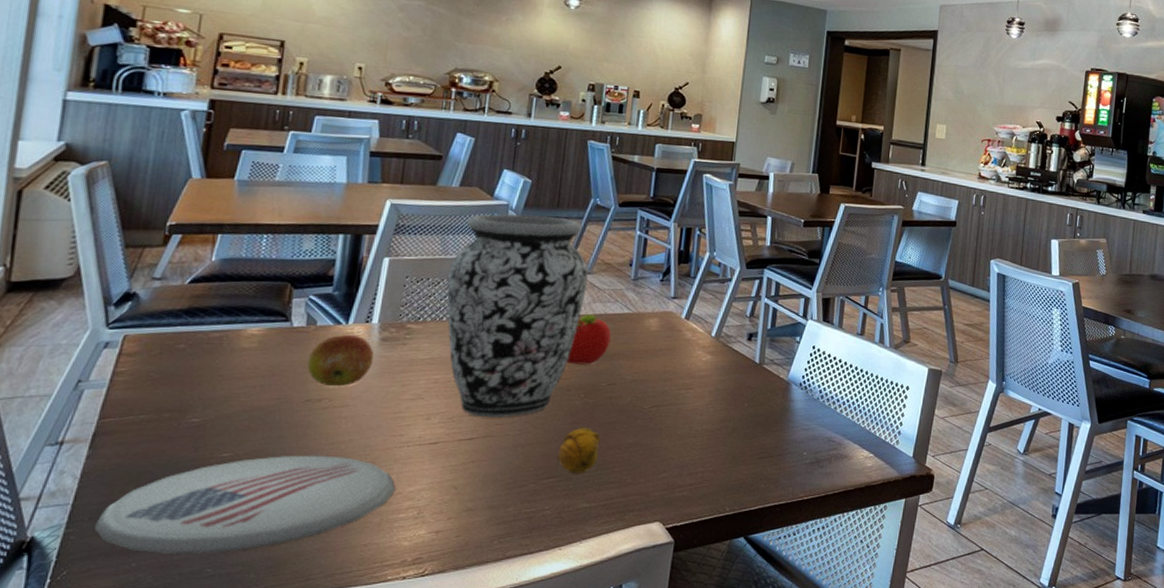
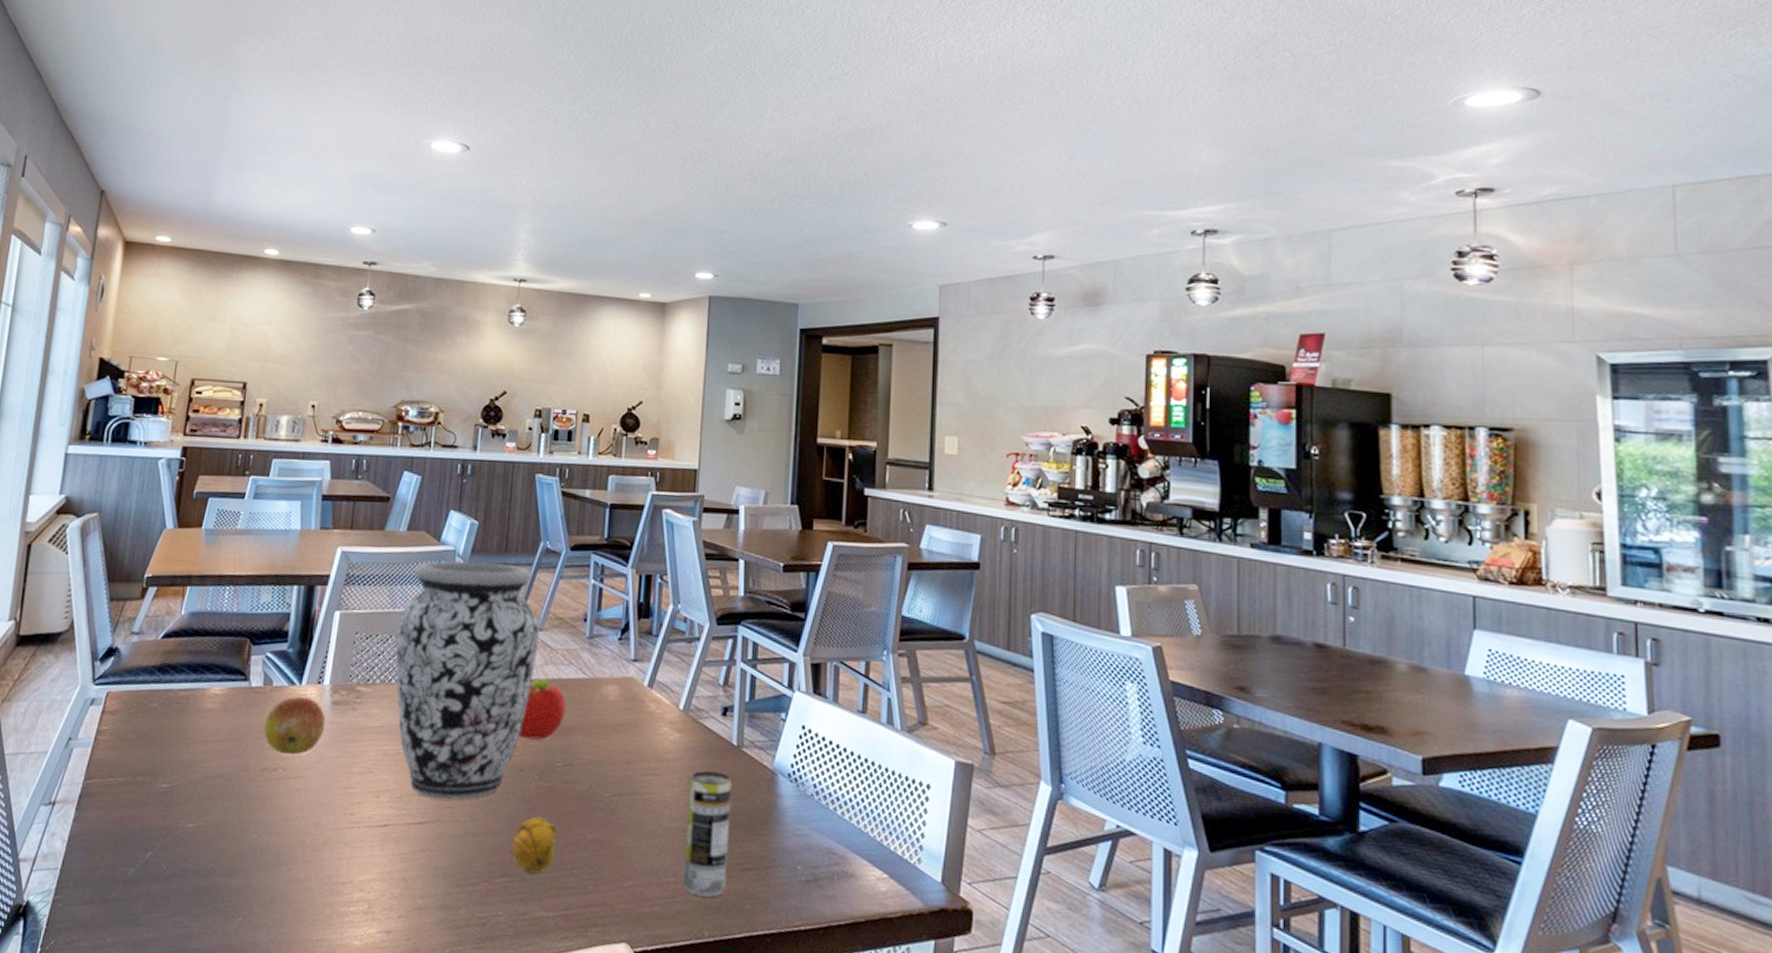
plate: present [93,455,395,555] -> none [77,830,346,935]
beverage can: none [710,384,754,481] -> present [683,771,732,897]

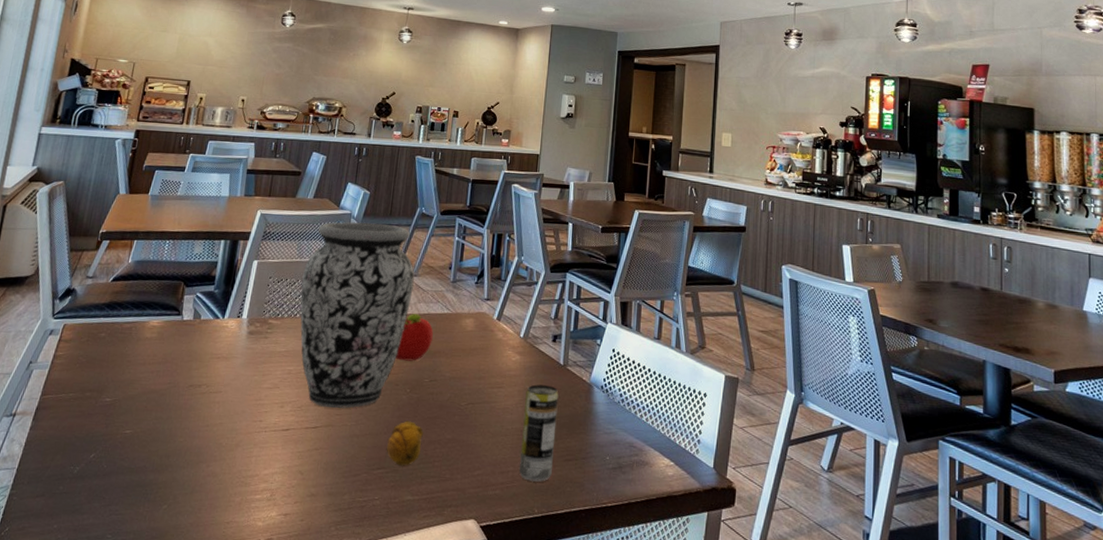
apple: present [263,696,326,755] -> none [191,327,243,375]

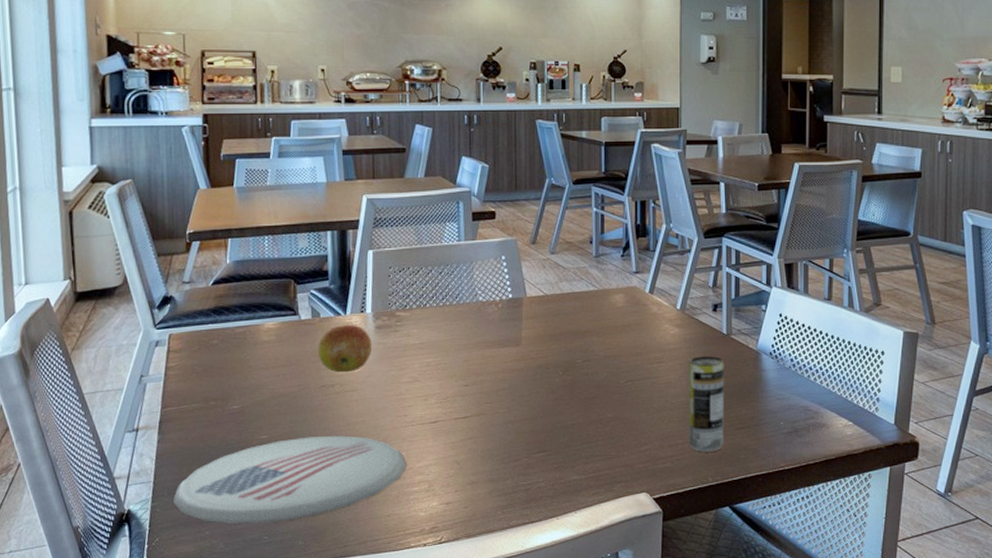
plate: none [30,435,254,521] -> present [172,435,407,524]
apple: none [191,327,243,375] -> present [317,324,373,373]
vase: present [300,222,415,409] -> none [426,200,552,396]
orange: present [386,421,423,466] -> none [544,403,582,448]
fruit: present [395,314,433,361] -> none [542,294,580,343]

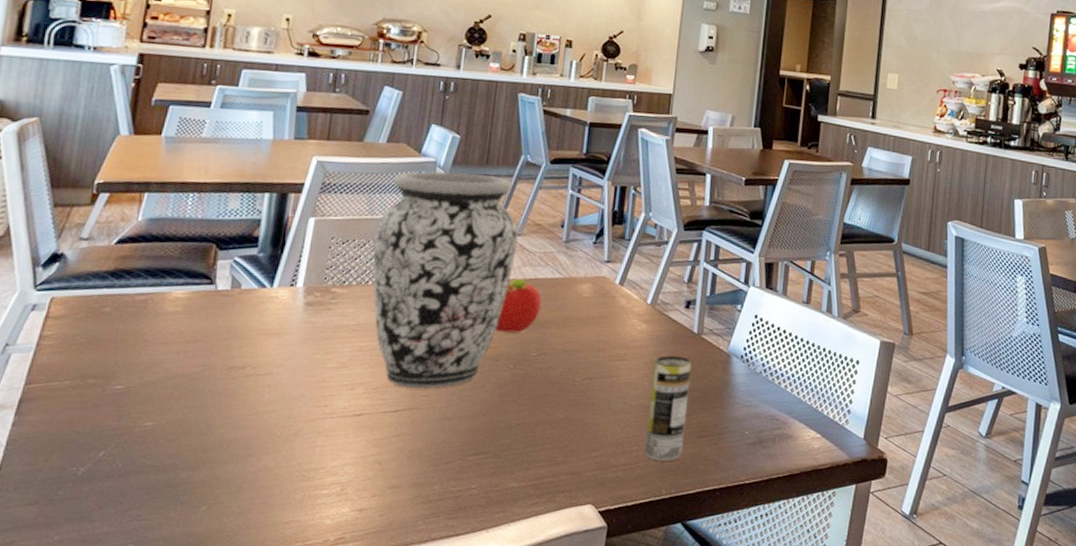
plate: present [172,435,407,524] -> none [17,425,319,528]
apple: present [317,324,373,373] -> none [231,298,299,354]
vase: none [426,200,552,396] -> present [372,171,518,389]
fruit: none [542,294,580,343] -> present [495,279,542,333]

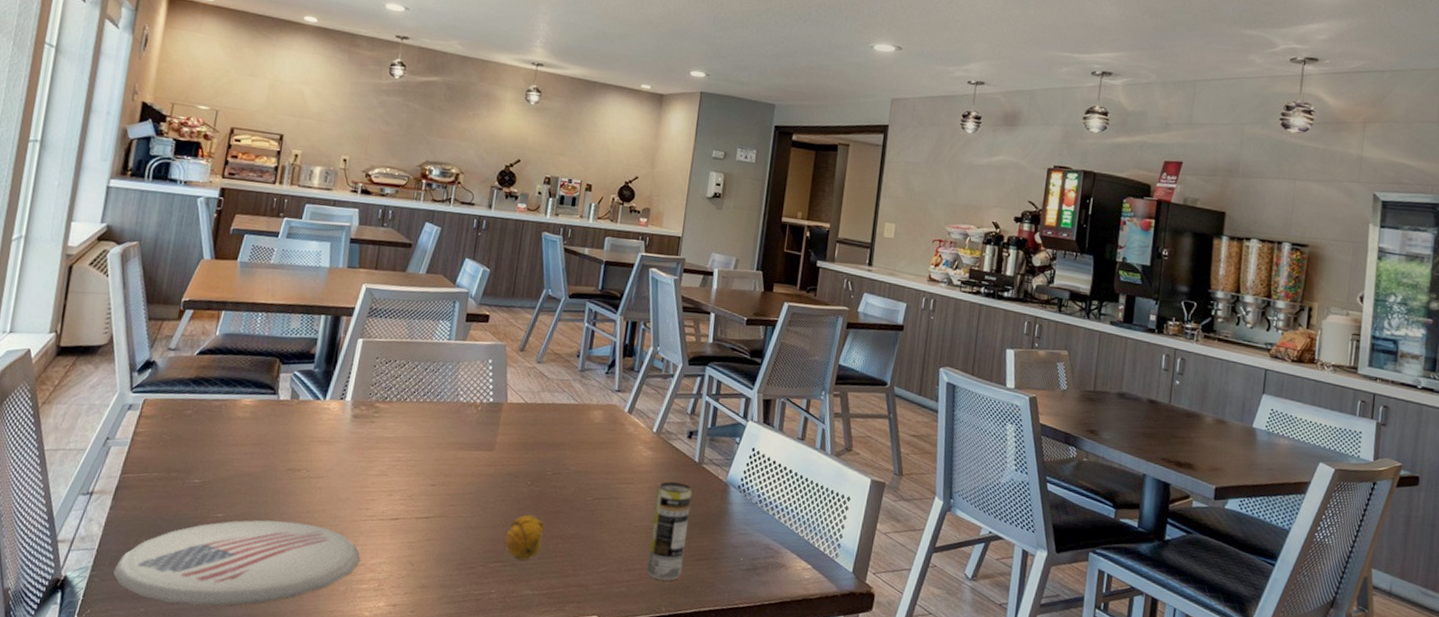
plate: none [17,425,319,528] -> present [112,520,360,606]
vase: present [372,171,518,389] -> none [411,301,539,499]
orange: none [484,400,530,450] -> present [504,514,545,560]
fruit: present [495,279,542,333] -> none [516,403,558,453]

